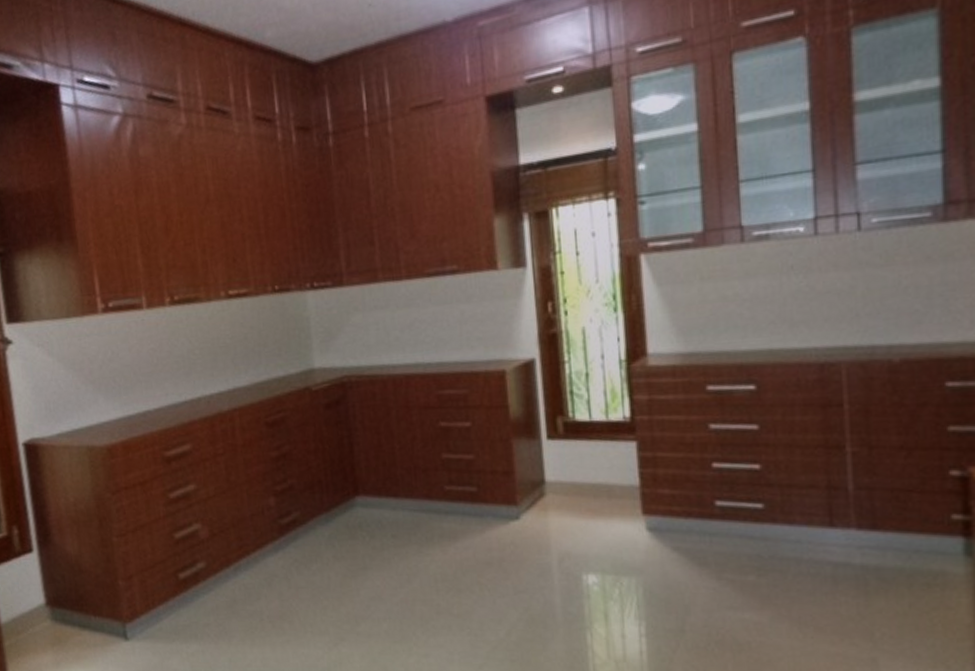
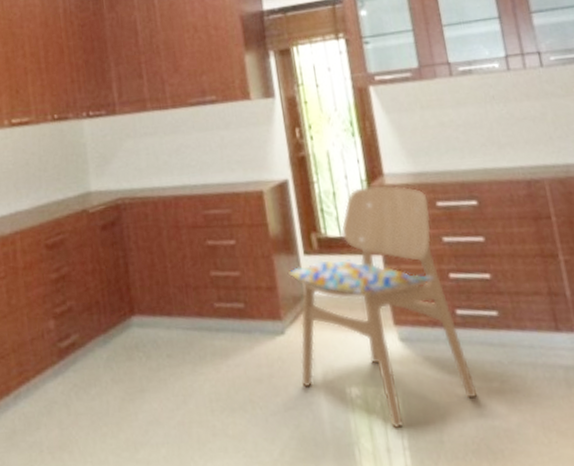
dining chair: none [528,367,729,617] -> present [288,185,478,429]

